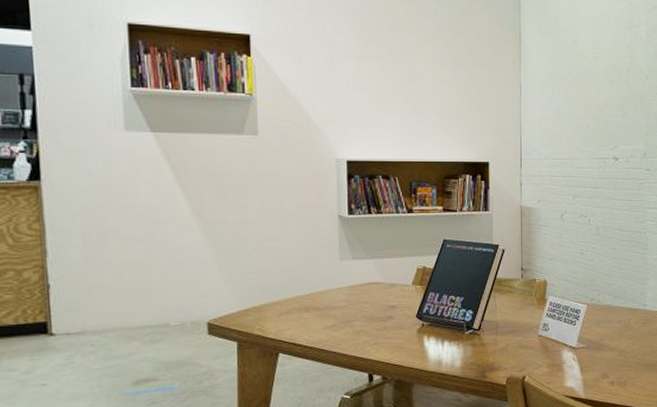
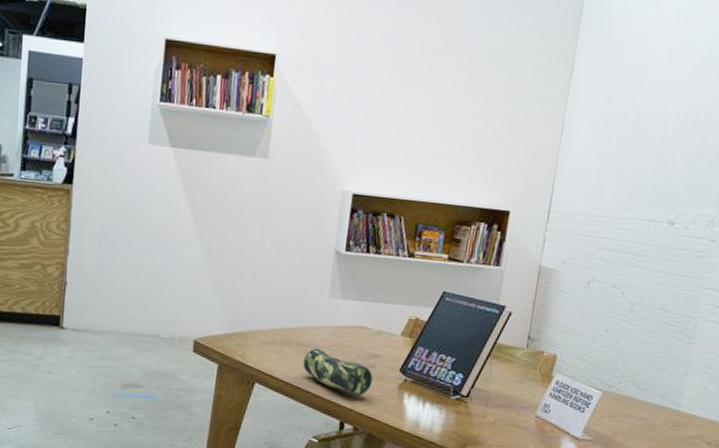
pencil case: none [324,309,394,347] -> present [303,347,373,396]

